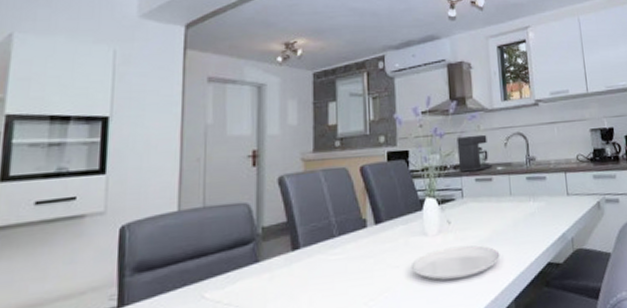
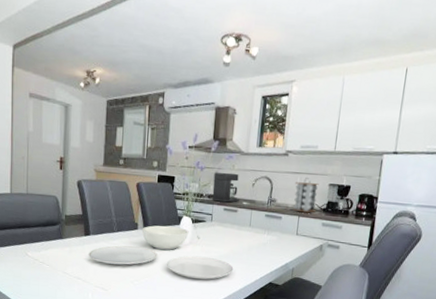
plate: none [299,250,397,285] -> present [89,245,157,265]
bowl: none [372,213,436,249] -> present [141,225,189,250]
spice rack: none [552,126,583,168] -> present [292,178,319,213]

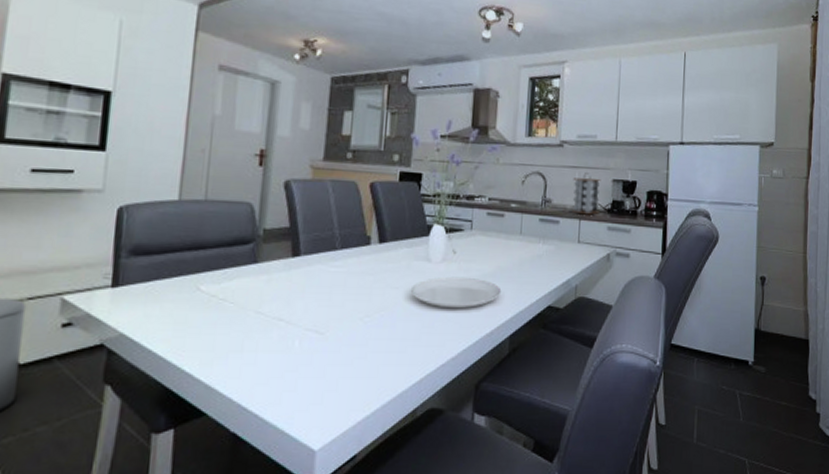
plate: present [89,245,157,265] -> none [297,267,398,295]
bowl: present [141,225,189,250] -> none [376,237,442,271]
coffee maker: present [212,172,240,203] -> none [471,167,507,205]

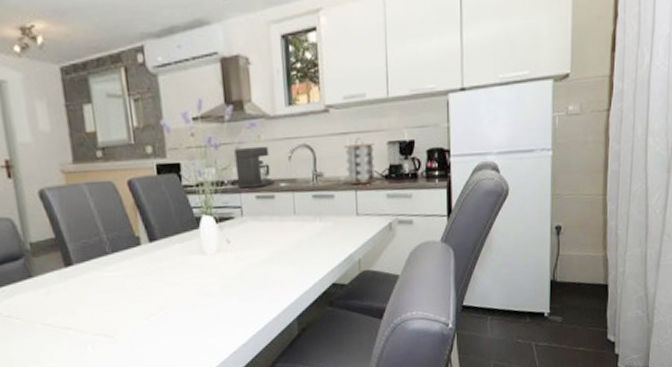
plate: present [410,276,502,309] -> none [190,264,283,299]
coffee maker: none [471,167,507,205] -> present [234,145,276,189]

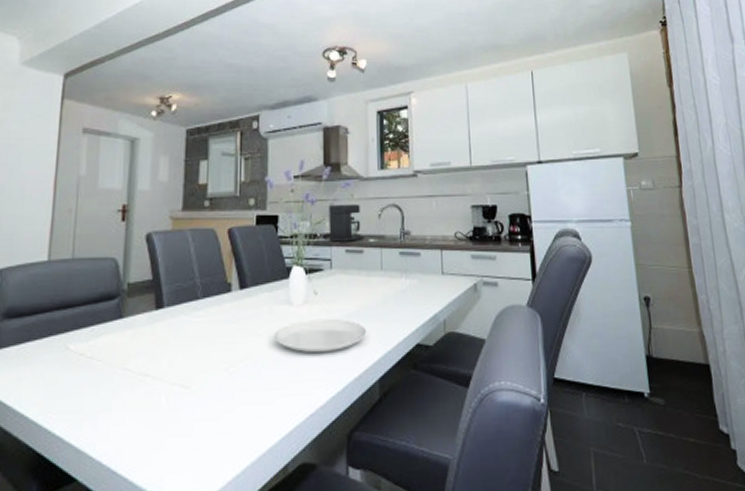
plate: none [190,264,283,299] -> present [273,318,367,353]
spice rack: present [344,138,376,185] -> none [430,201,461,245]

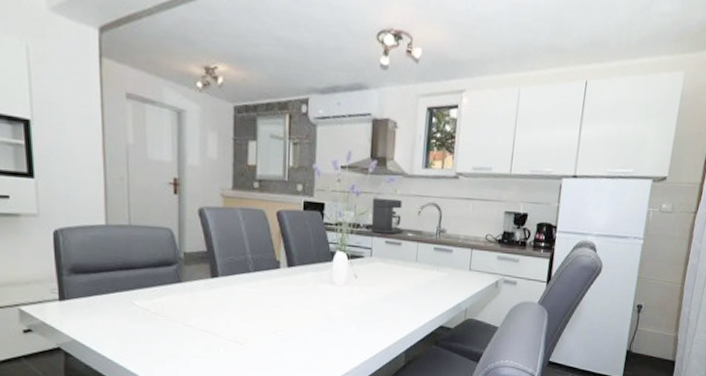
plate: present [273,318,367,353] -> none [317,298,399,326]

